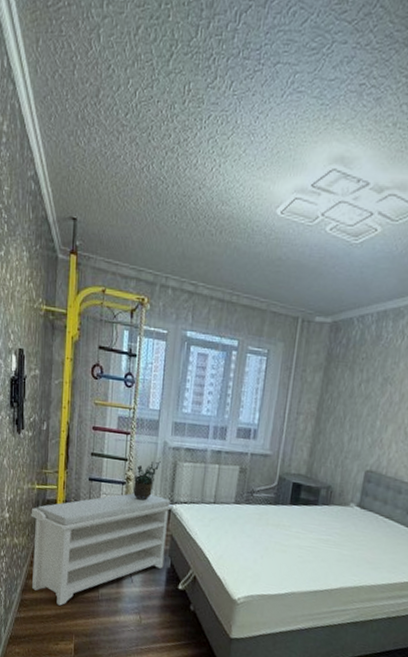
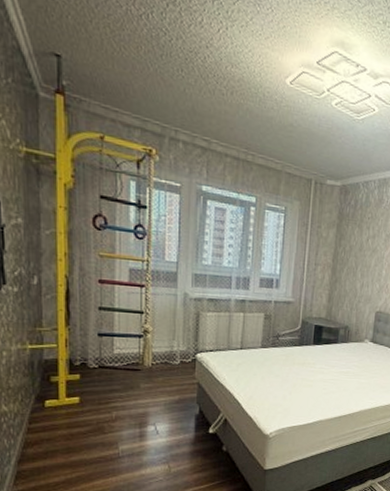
bench: present [31,493,174,606] -> none [23,344,199,470]
potted plant: present [130,457,161,501] -> none [147,308,182,352]

